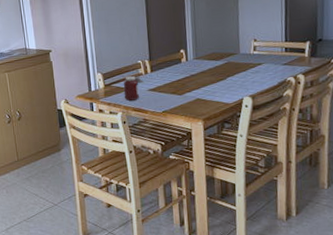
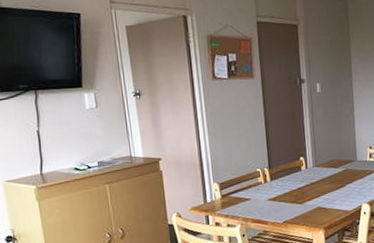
jar: present [123,76,145,101] -> none [241,185,264,212]

